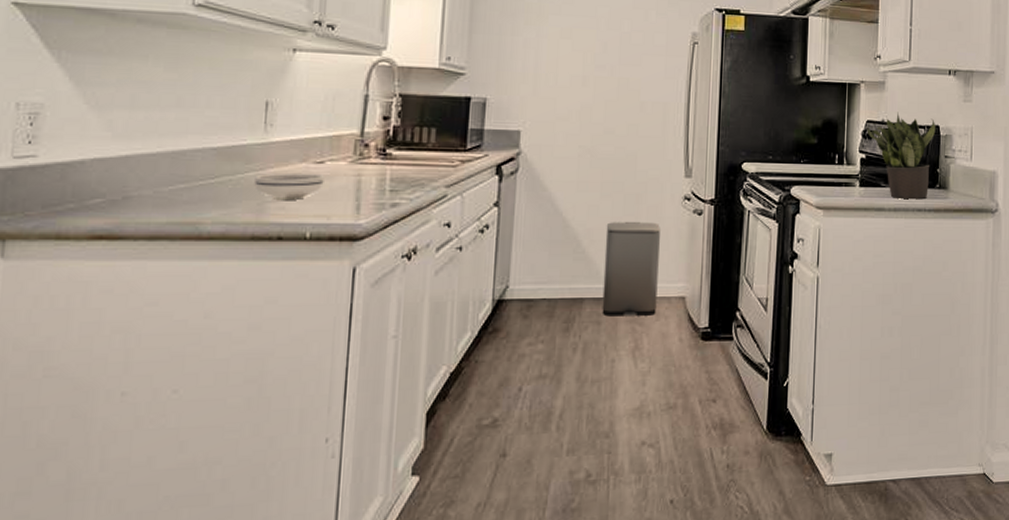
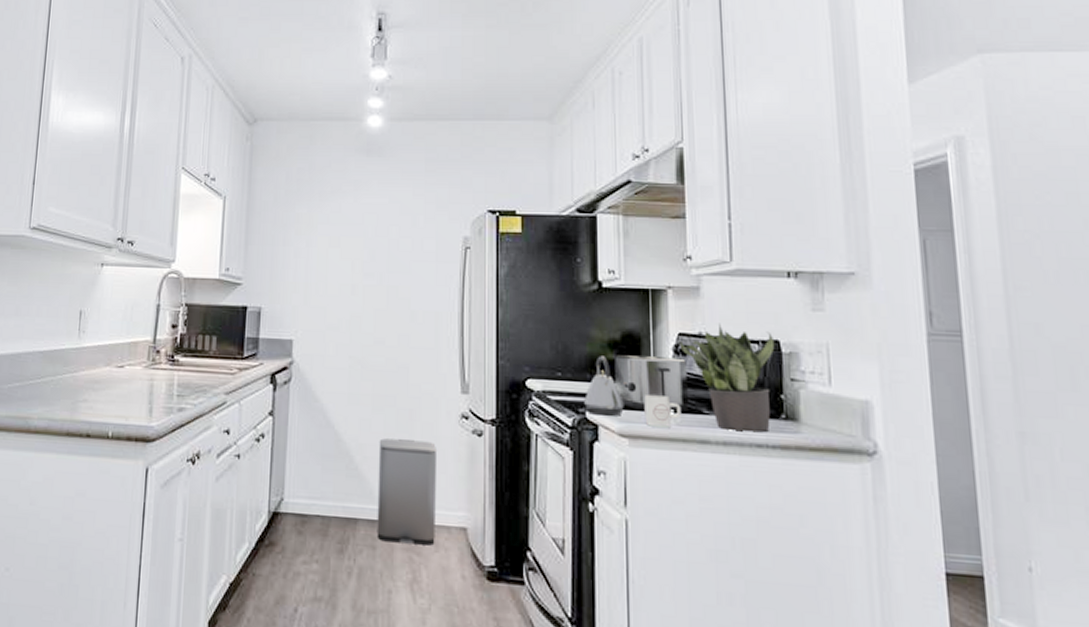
bowl: present [254,172,325,200] -> none [70,375,124,401]
kettle: none [790,141,822,193] -> present [584,356,624,418]
toaster: none [815,140,871,186] -> present [613,355,688,412]
mug: none [837,172,865,200] -> present [644,394,682,429]

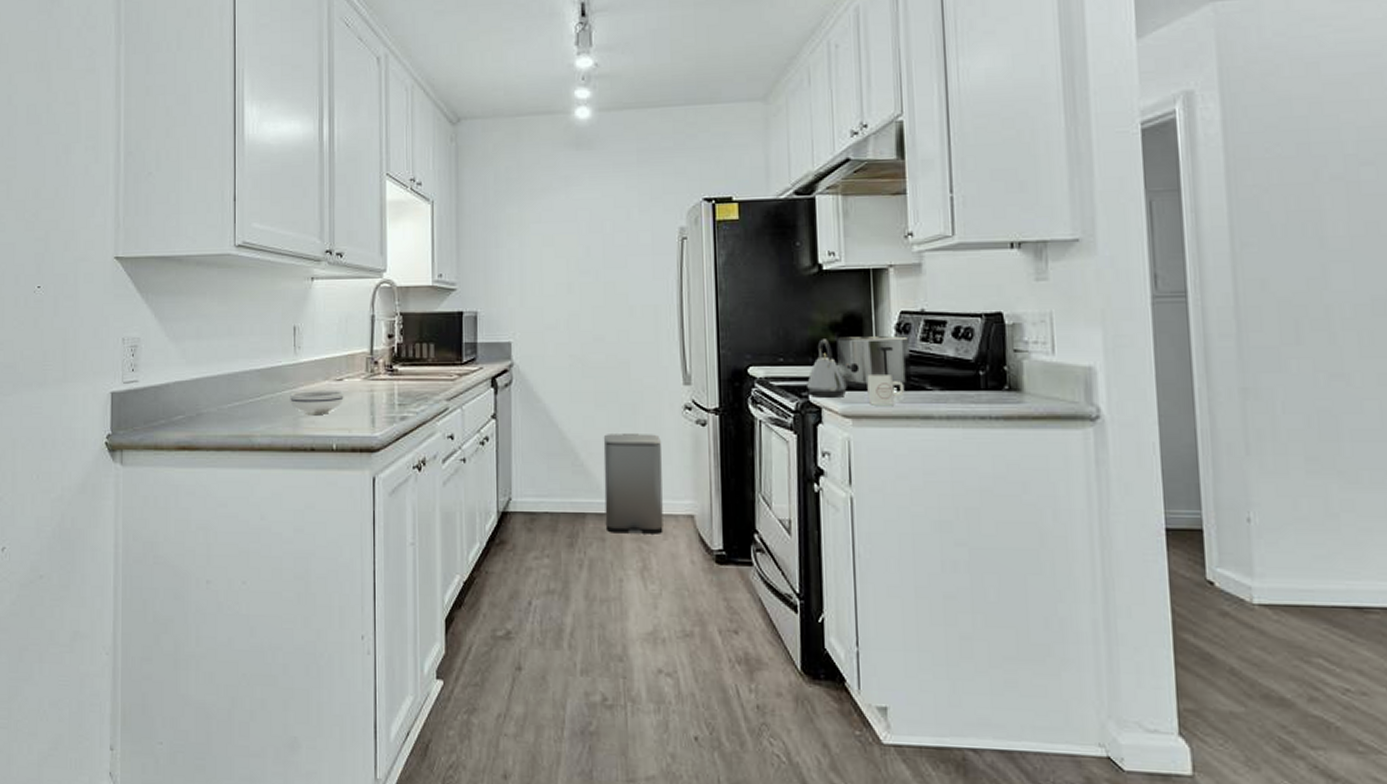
bowl: none [70,375,124,401] -> present [290,389,344,414]
potted plant: present [679,323,775,433] -> none [901,298,998,405]

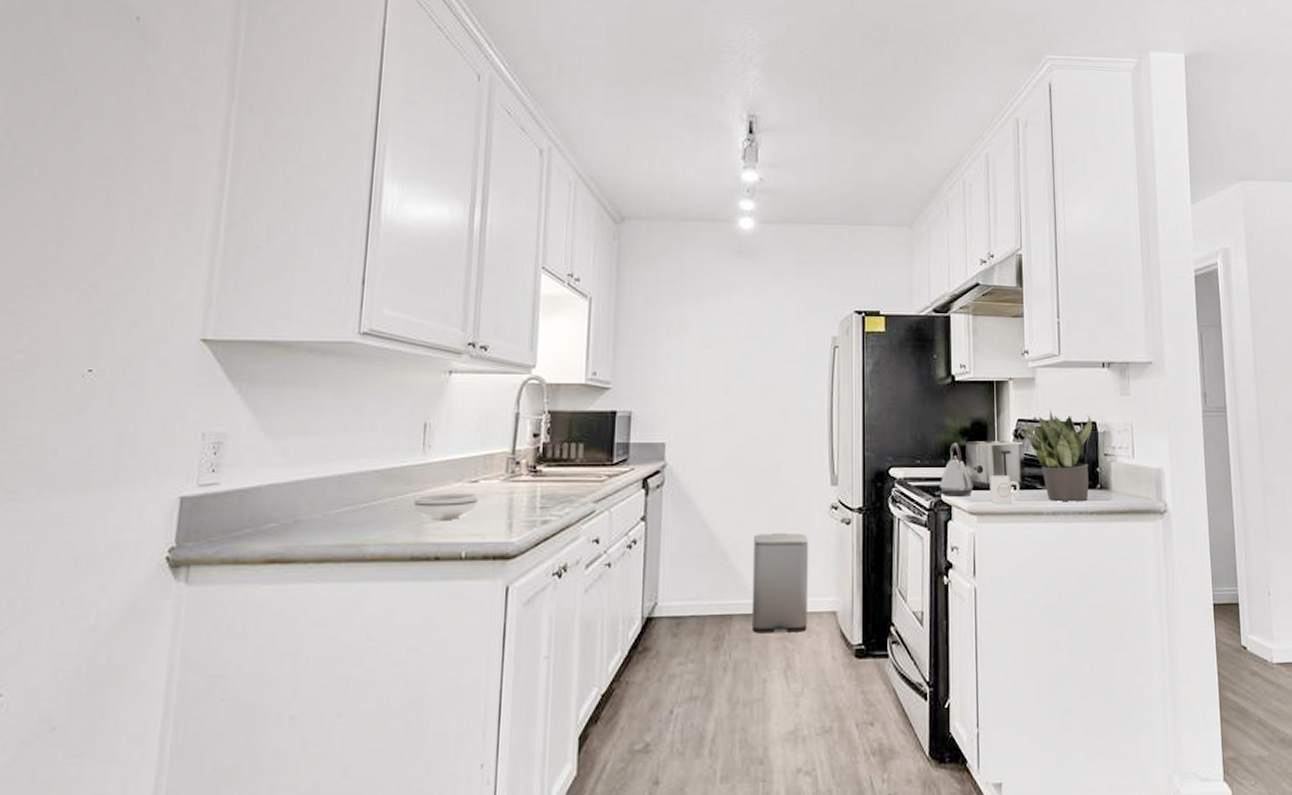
potted plant: none [901,298,998,405] -> present [1018,409,1093,502]

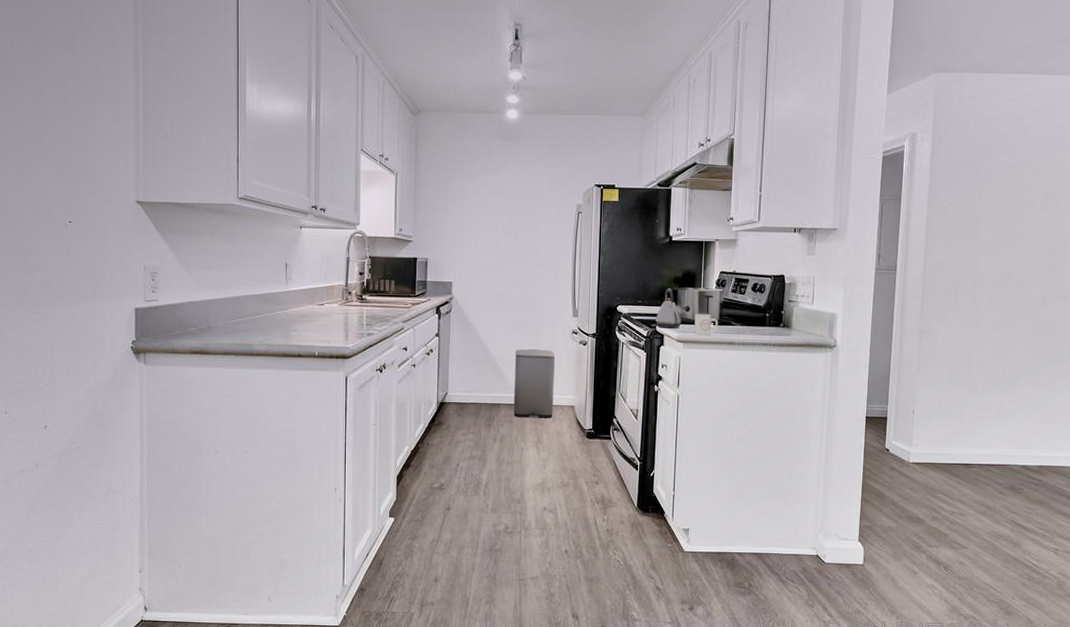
bowl: present [413,492,479,520] -> none [282,311,325,330]
potted plant: present [1018,409,1093,502] -> none [720,264,782,336]

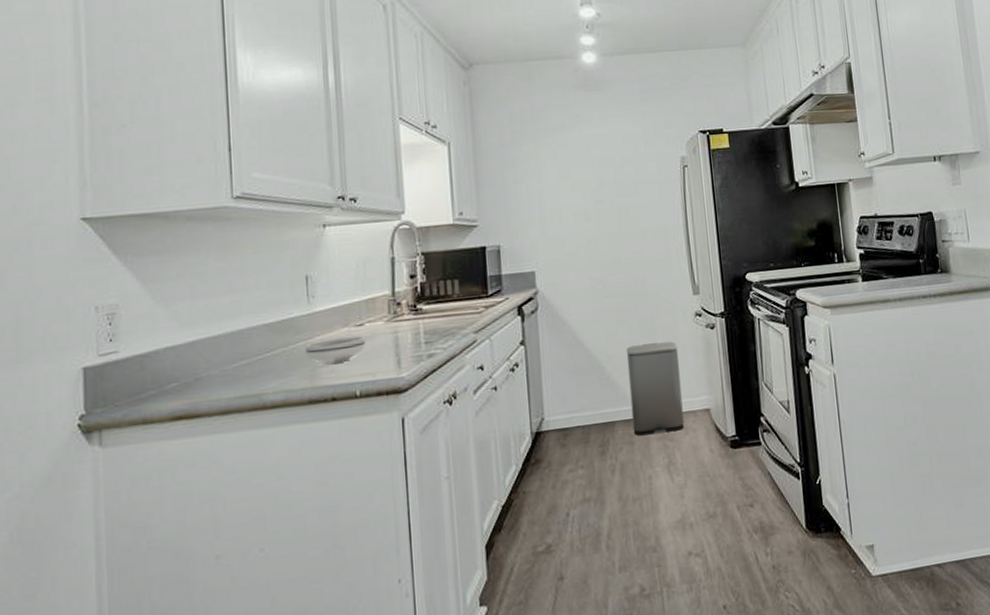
bowl: none [282,311,325,330] -> present [305,336,366,364]
kettle: present [655,288,682,329] -> none [793,244,825,295]
toaster: present [676,287,724,325] -> none [813,236,872,285]
mug: present [694,313,718,336] -> none [839,268,868,296]

